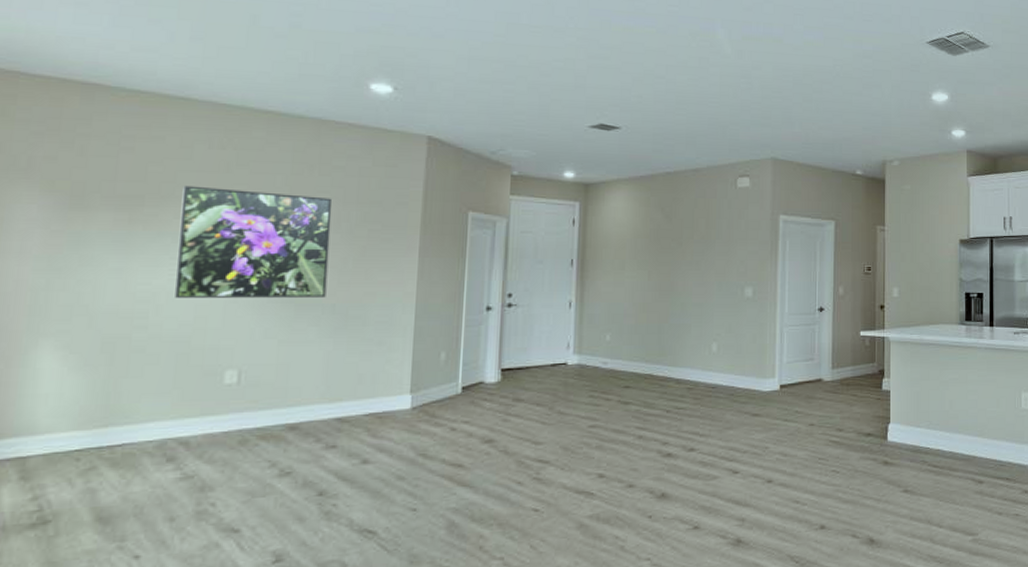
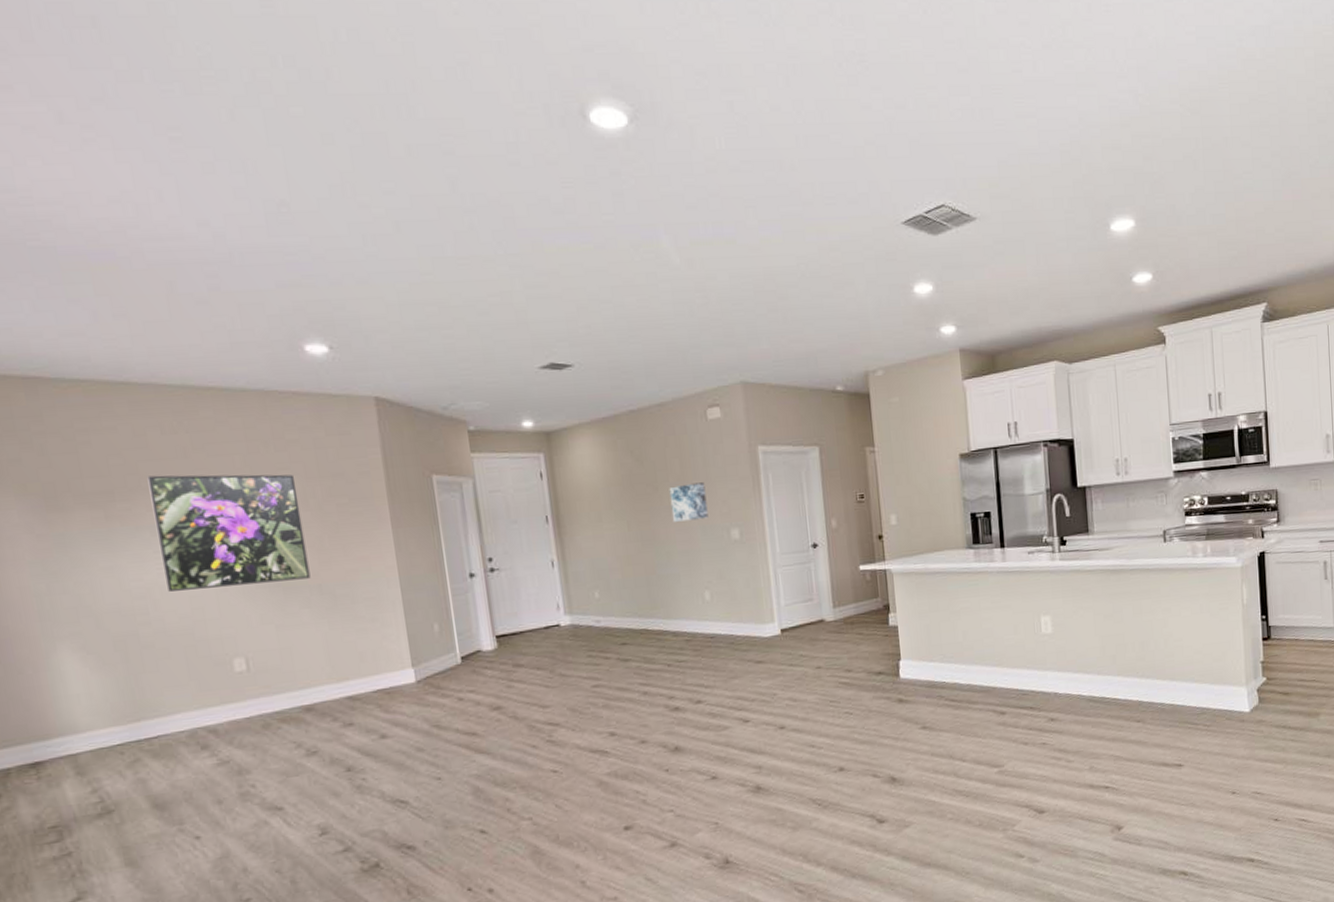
wall art: none [691,242,726,276] -> present [669,482,709,522]

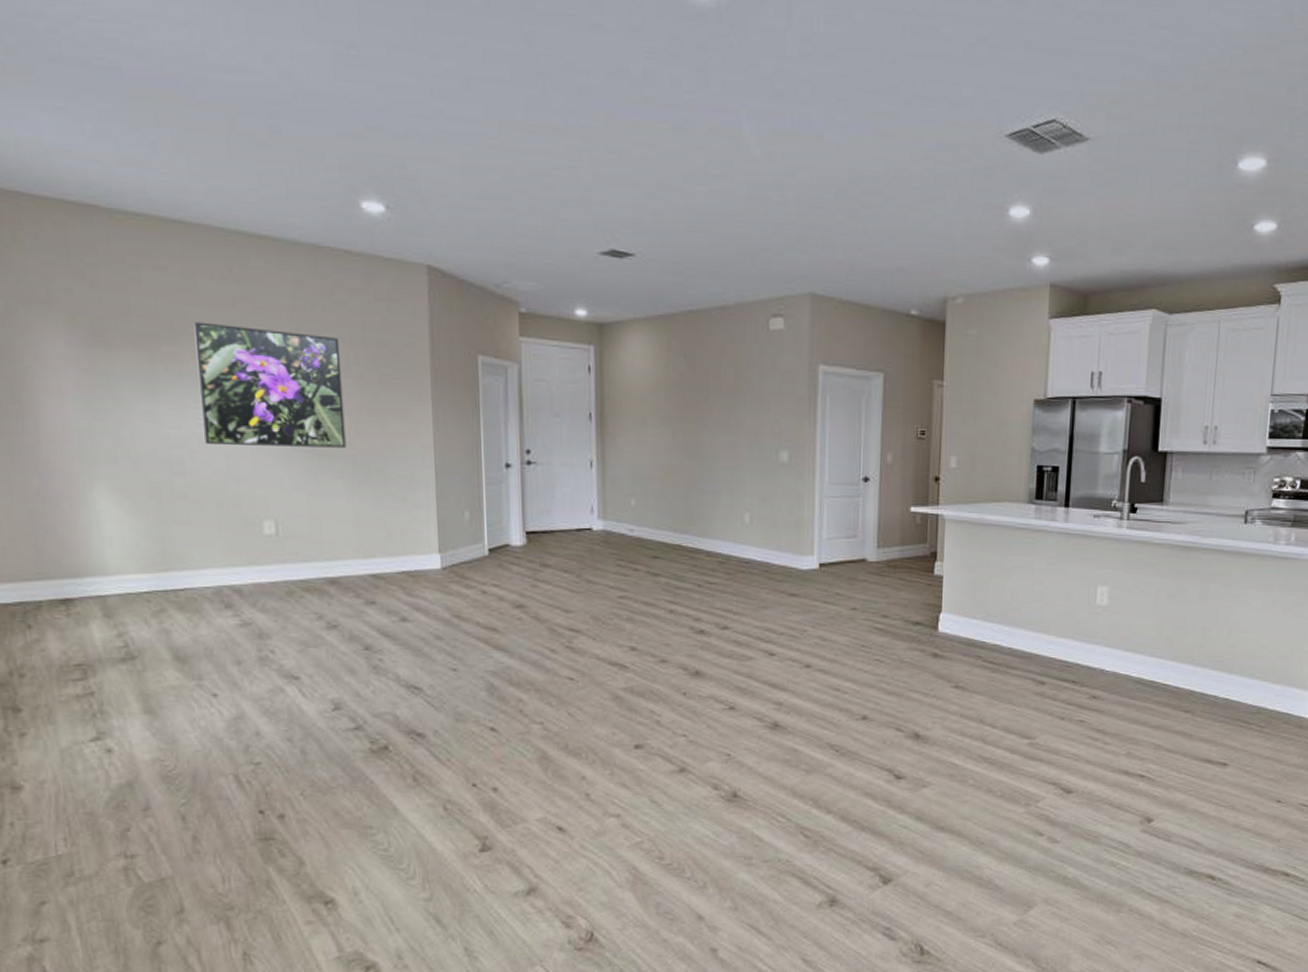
wall art: present [669,482,709,522] -> none [720,396,758,437]

